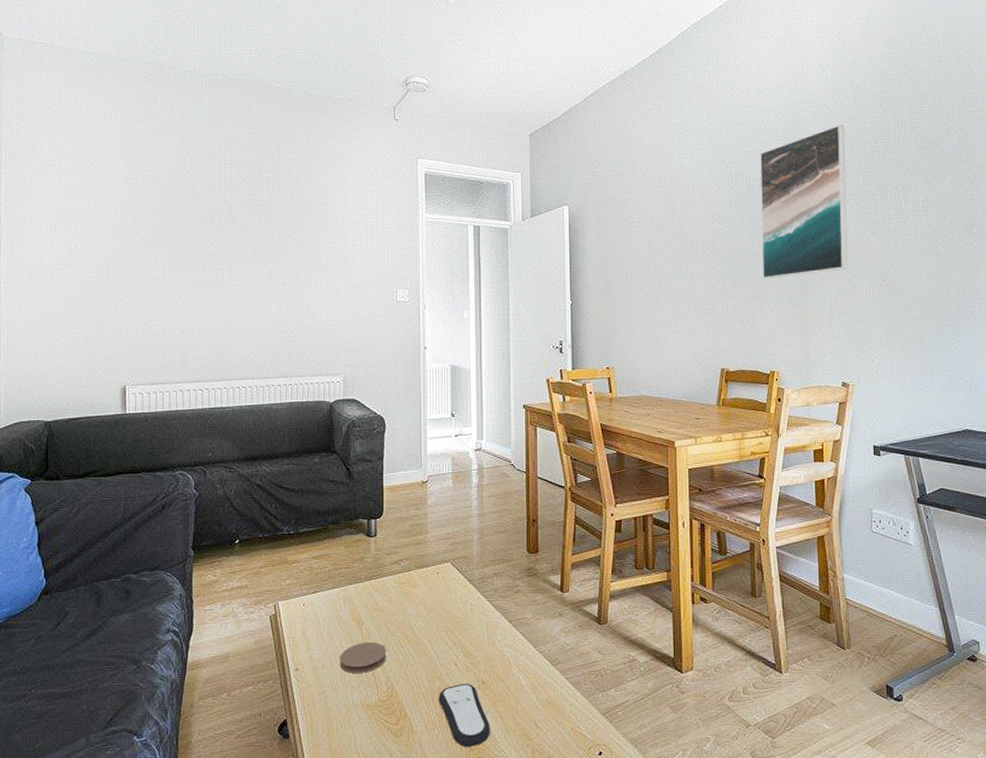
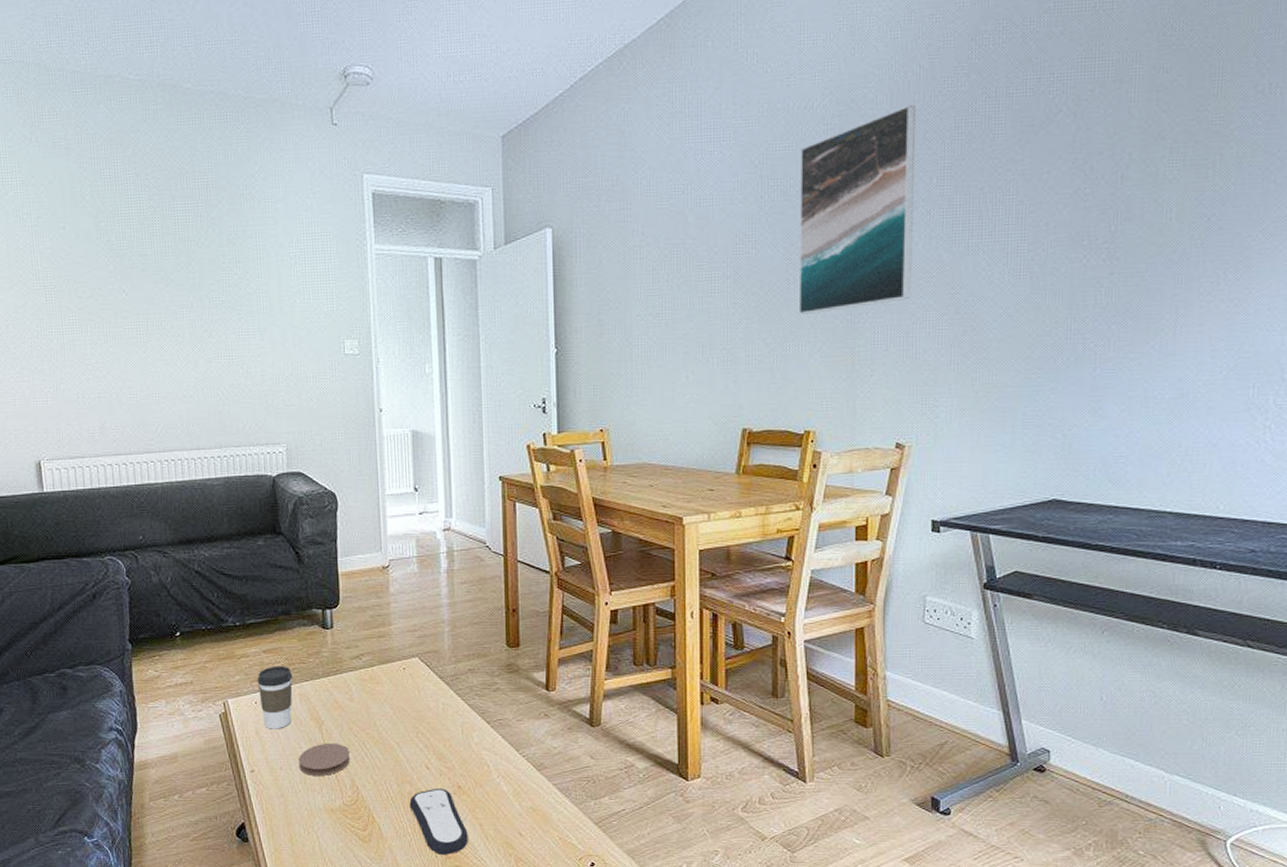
coffee cup: none [306,570,339,630] -> present [257,665,293,730]

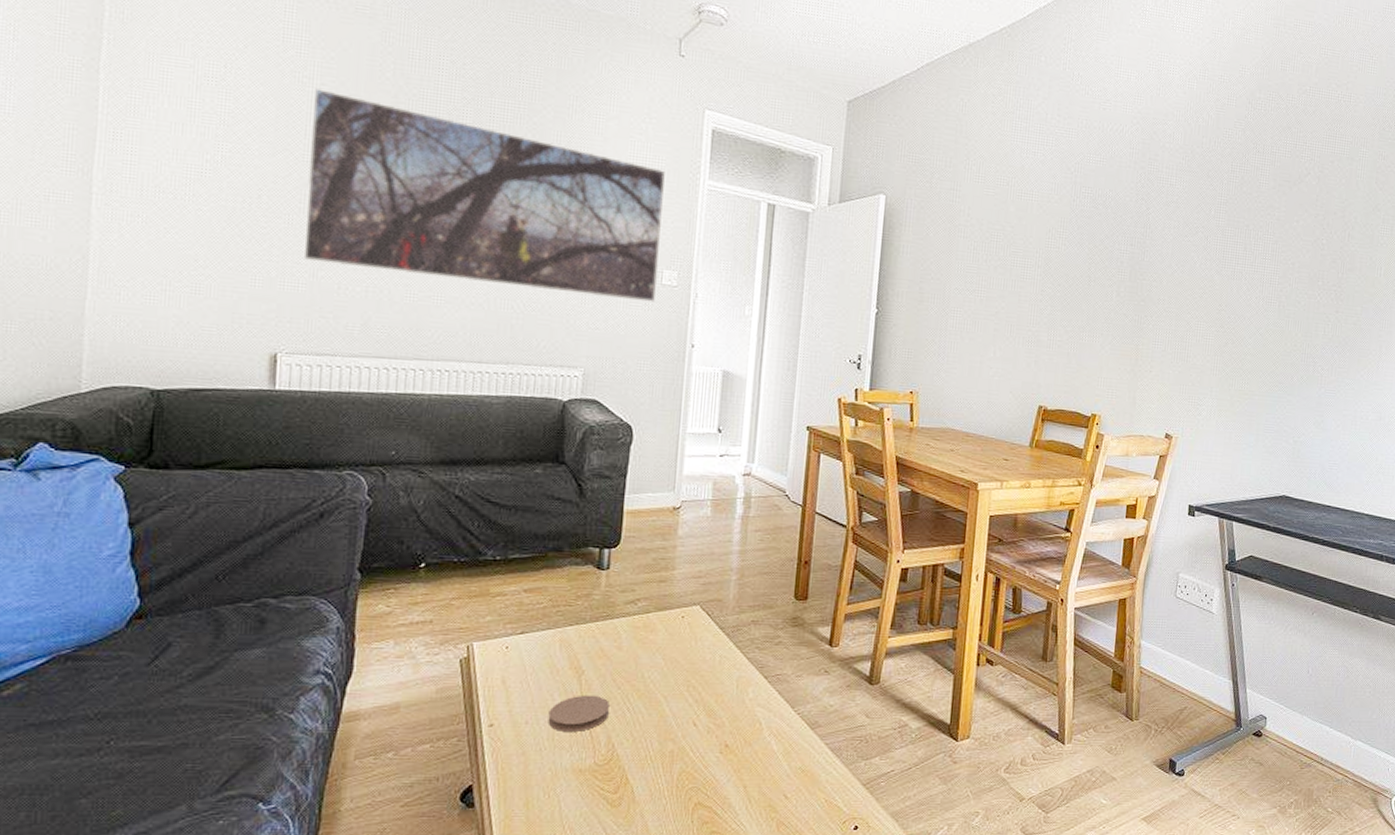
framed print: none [33,221,340,378] -> present [303,87,665,302]
coffee cup: present [257,665,293,730] -> none [512,607,556,678]
remote control: present [409,788,468,855] -> none [669,746,730,819]
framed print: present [798,104,915,314] -> none [1095,145,1203,311]

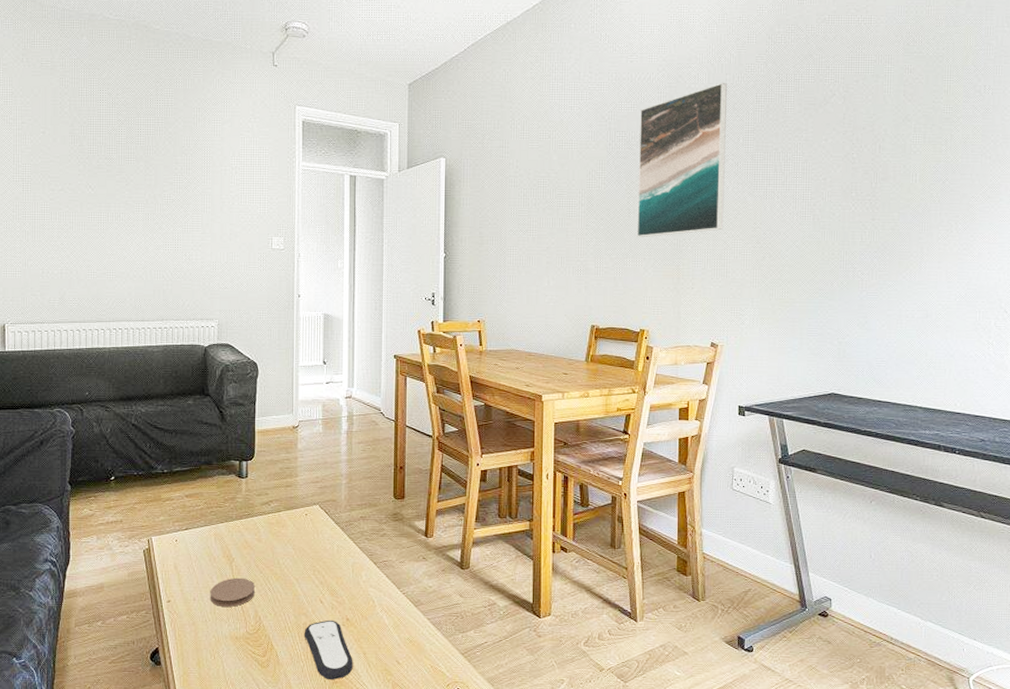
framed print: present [303,87,665,302] -> none [17,125,269,264]
remote control: none [669,746,730,819] -> present [304,620,353,680]
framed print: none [1095,145,1203,311] -> present [637,82,727,237]

